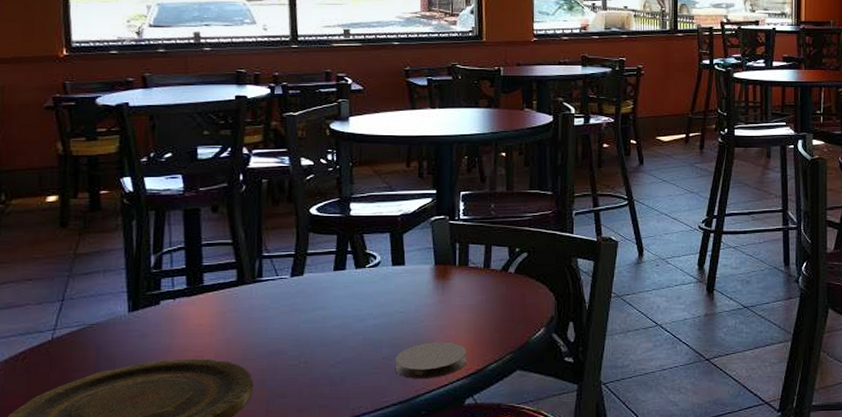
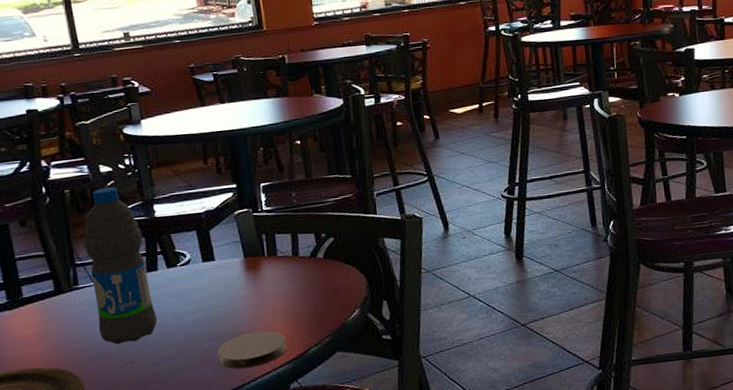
water bottle: none [274,181,338,342] -> present [84,187,158,345]

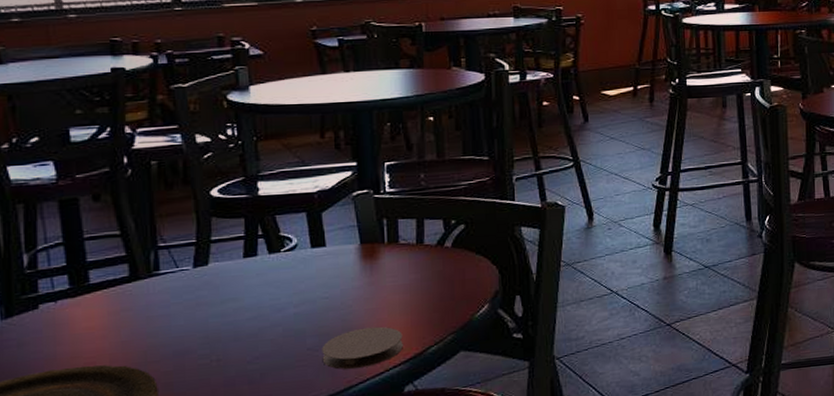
water bottle: present [84,187,158,345] -> none [170,160,253,340]

